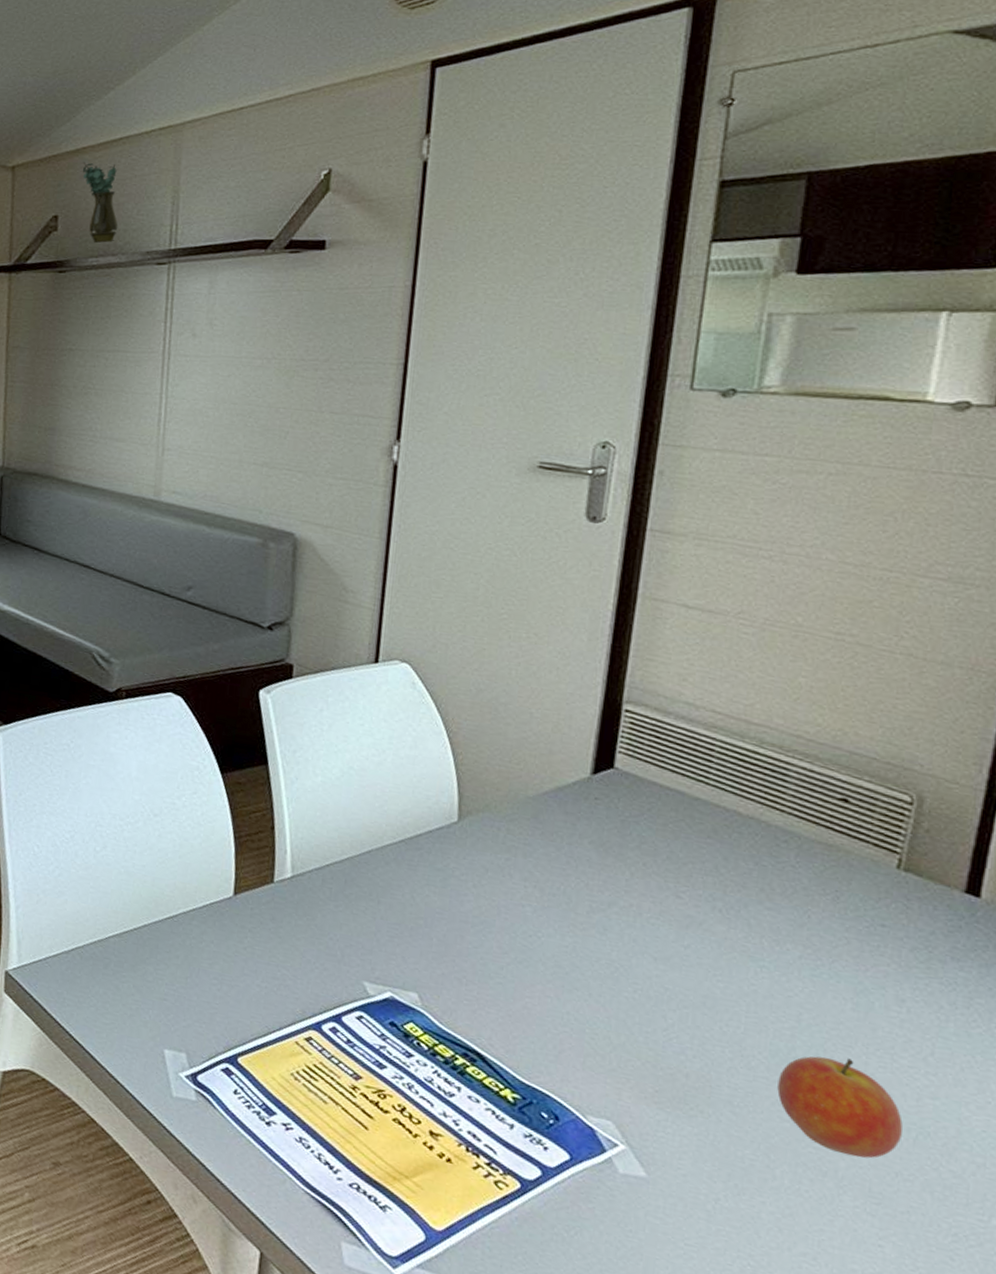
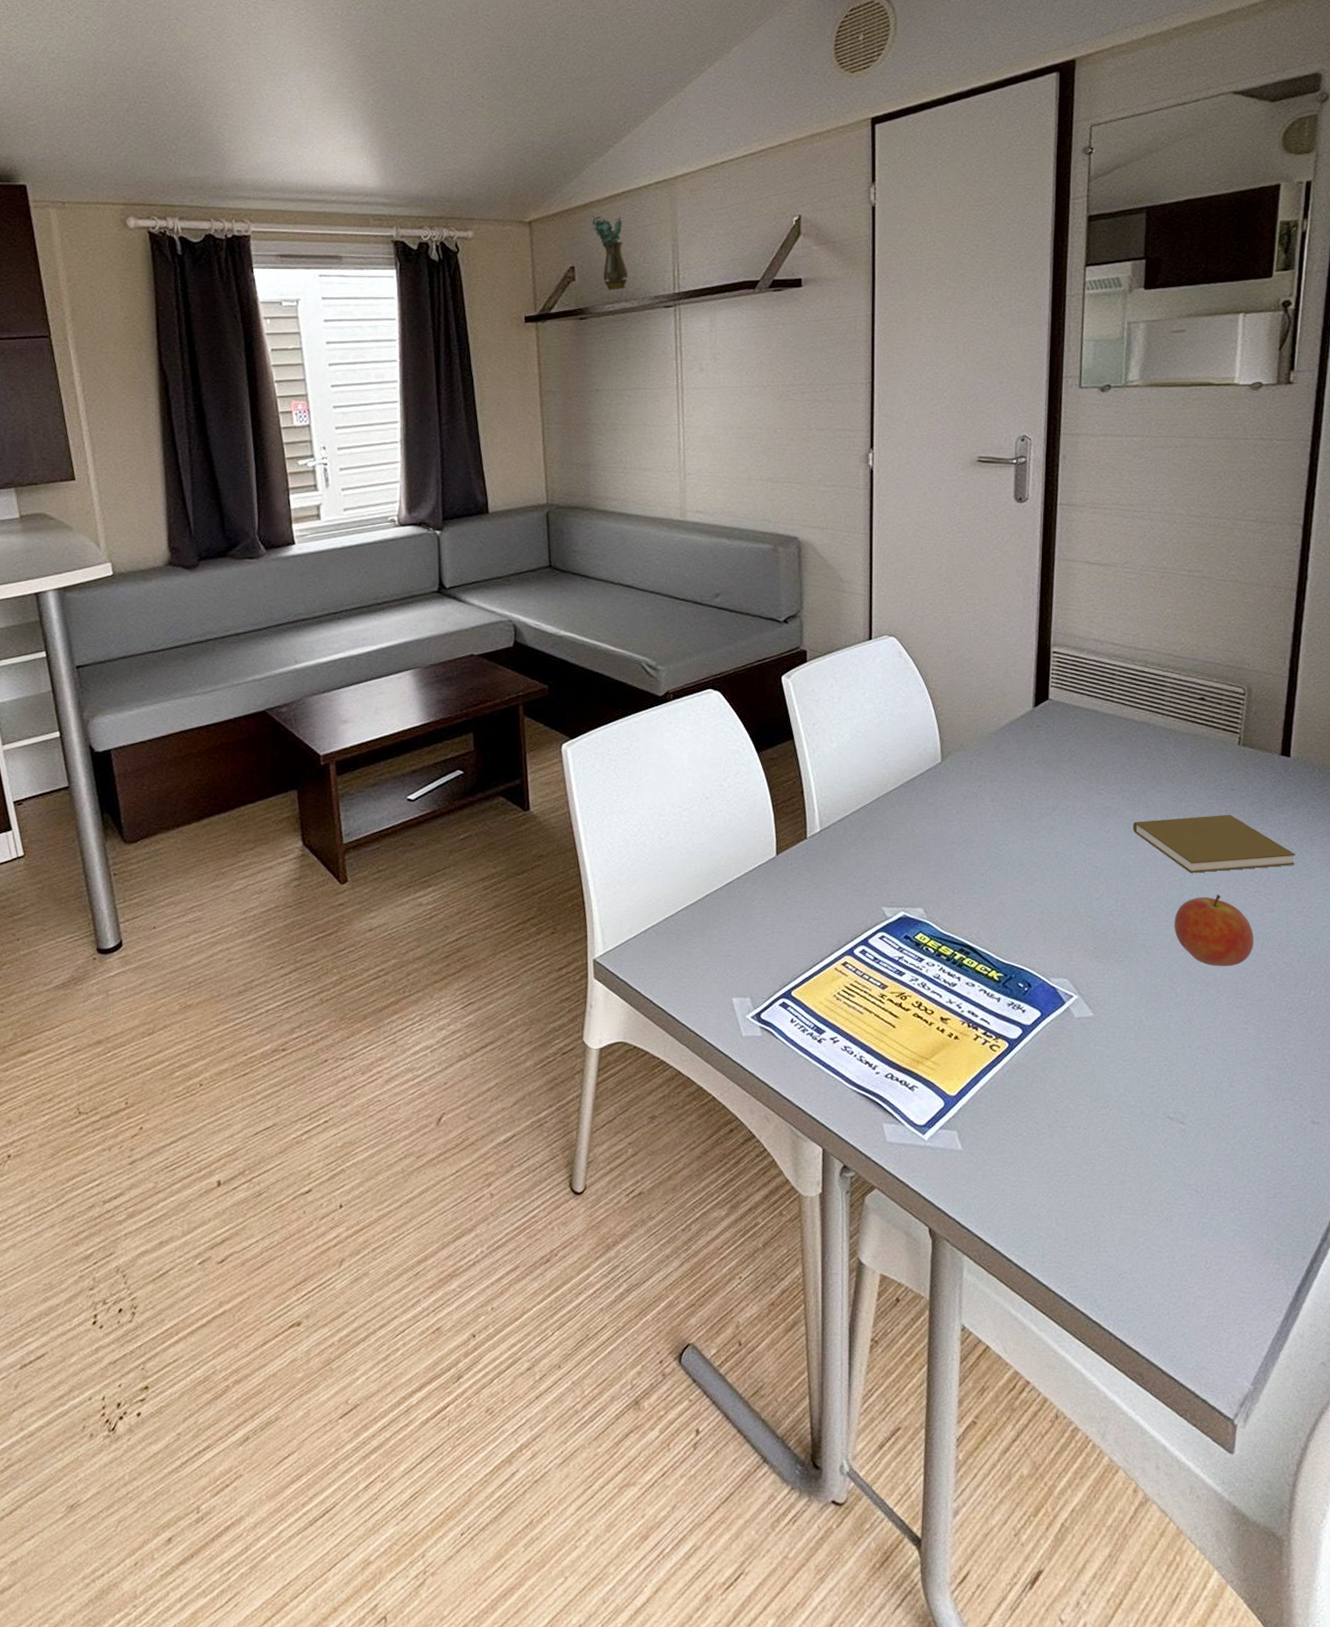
book: none [724,941,979,1044] -> present [1132,814,1295,873]

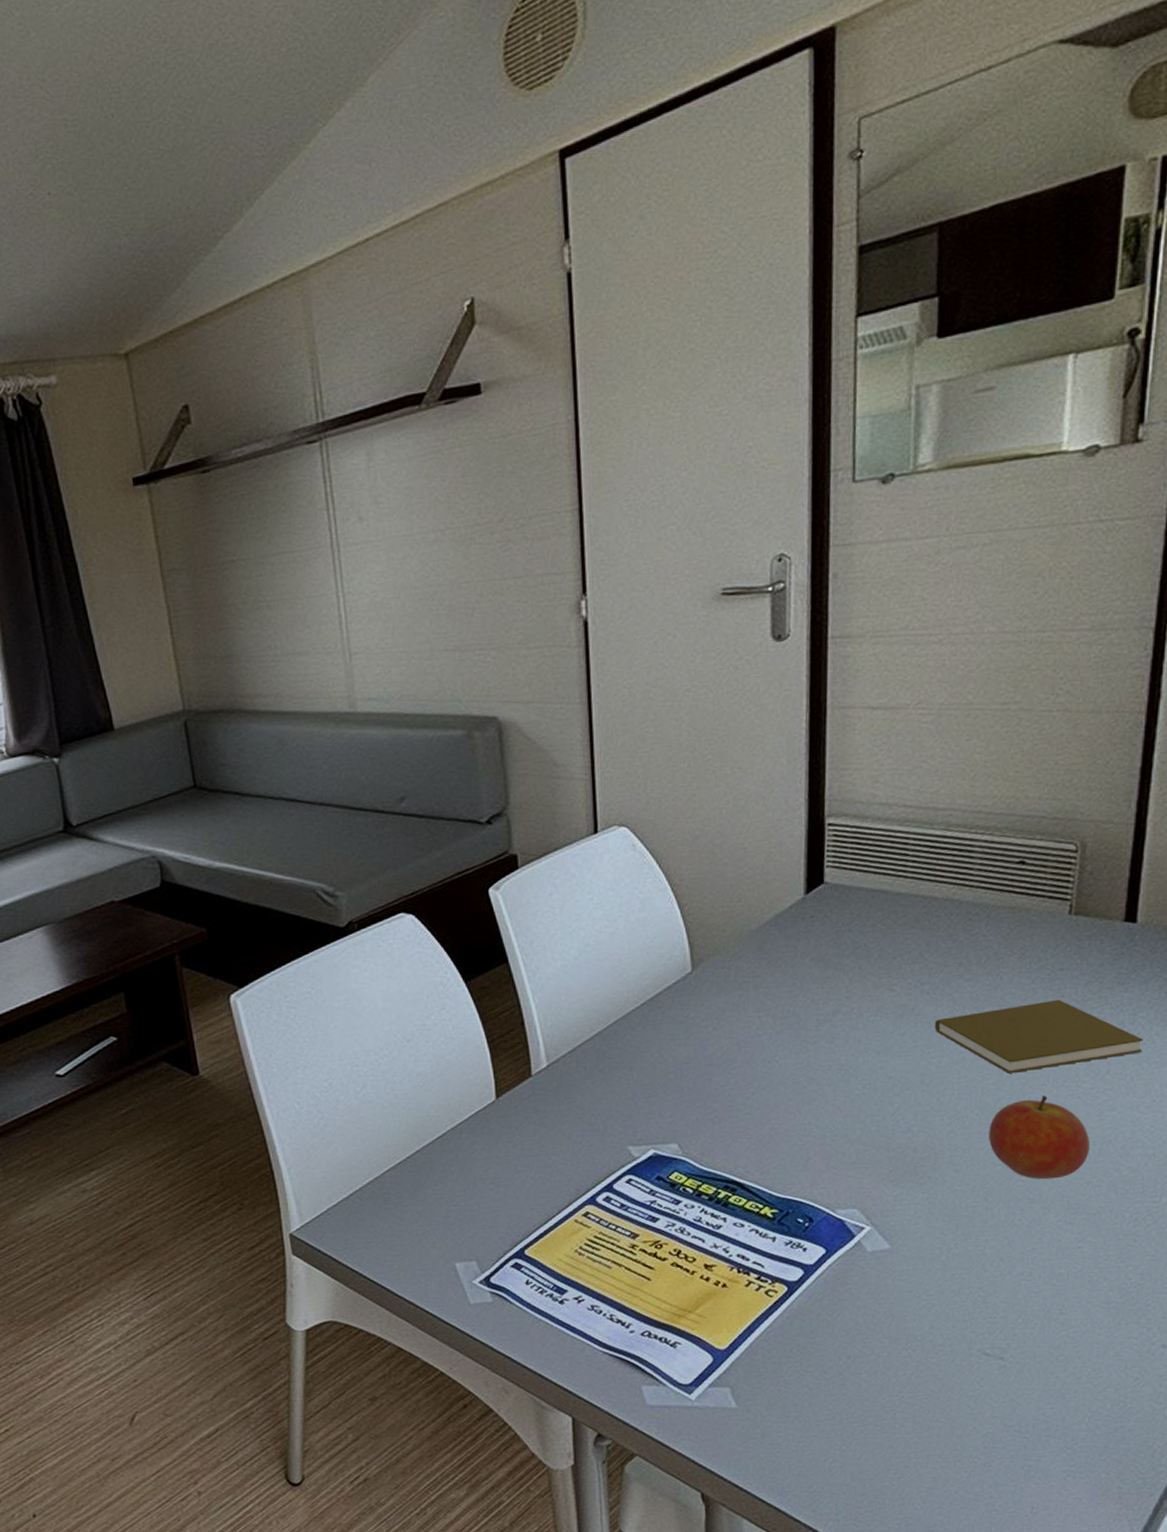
vase: present [592,215,628,291] -> none [204,331,258,431]

